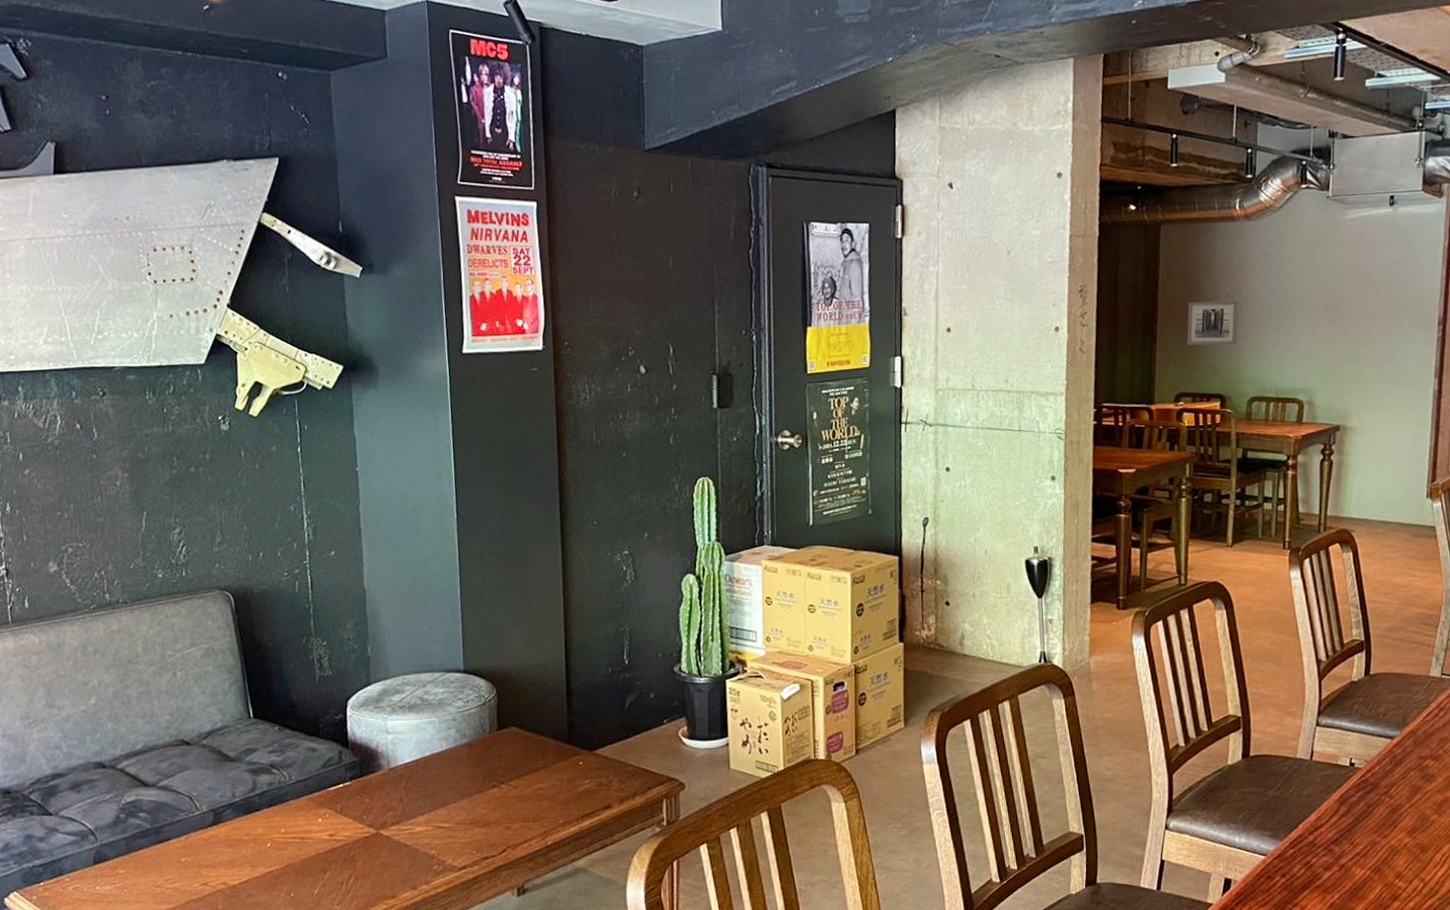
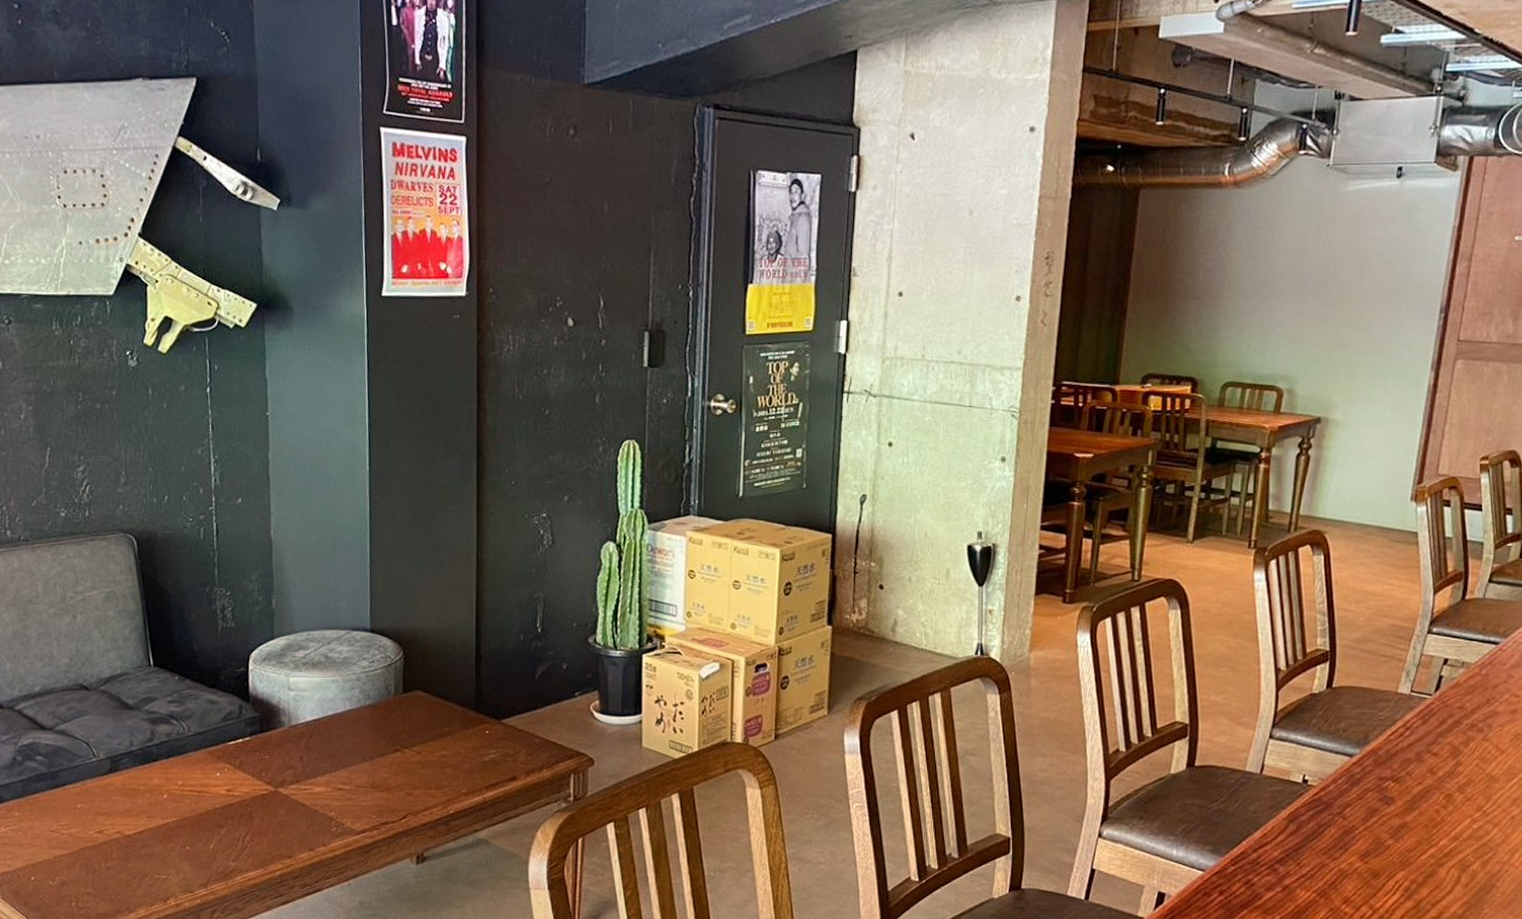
wall art: present [1187,301,1239,346] -> none [1159,275,1220,325]

